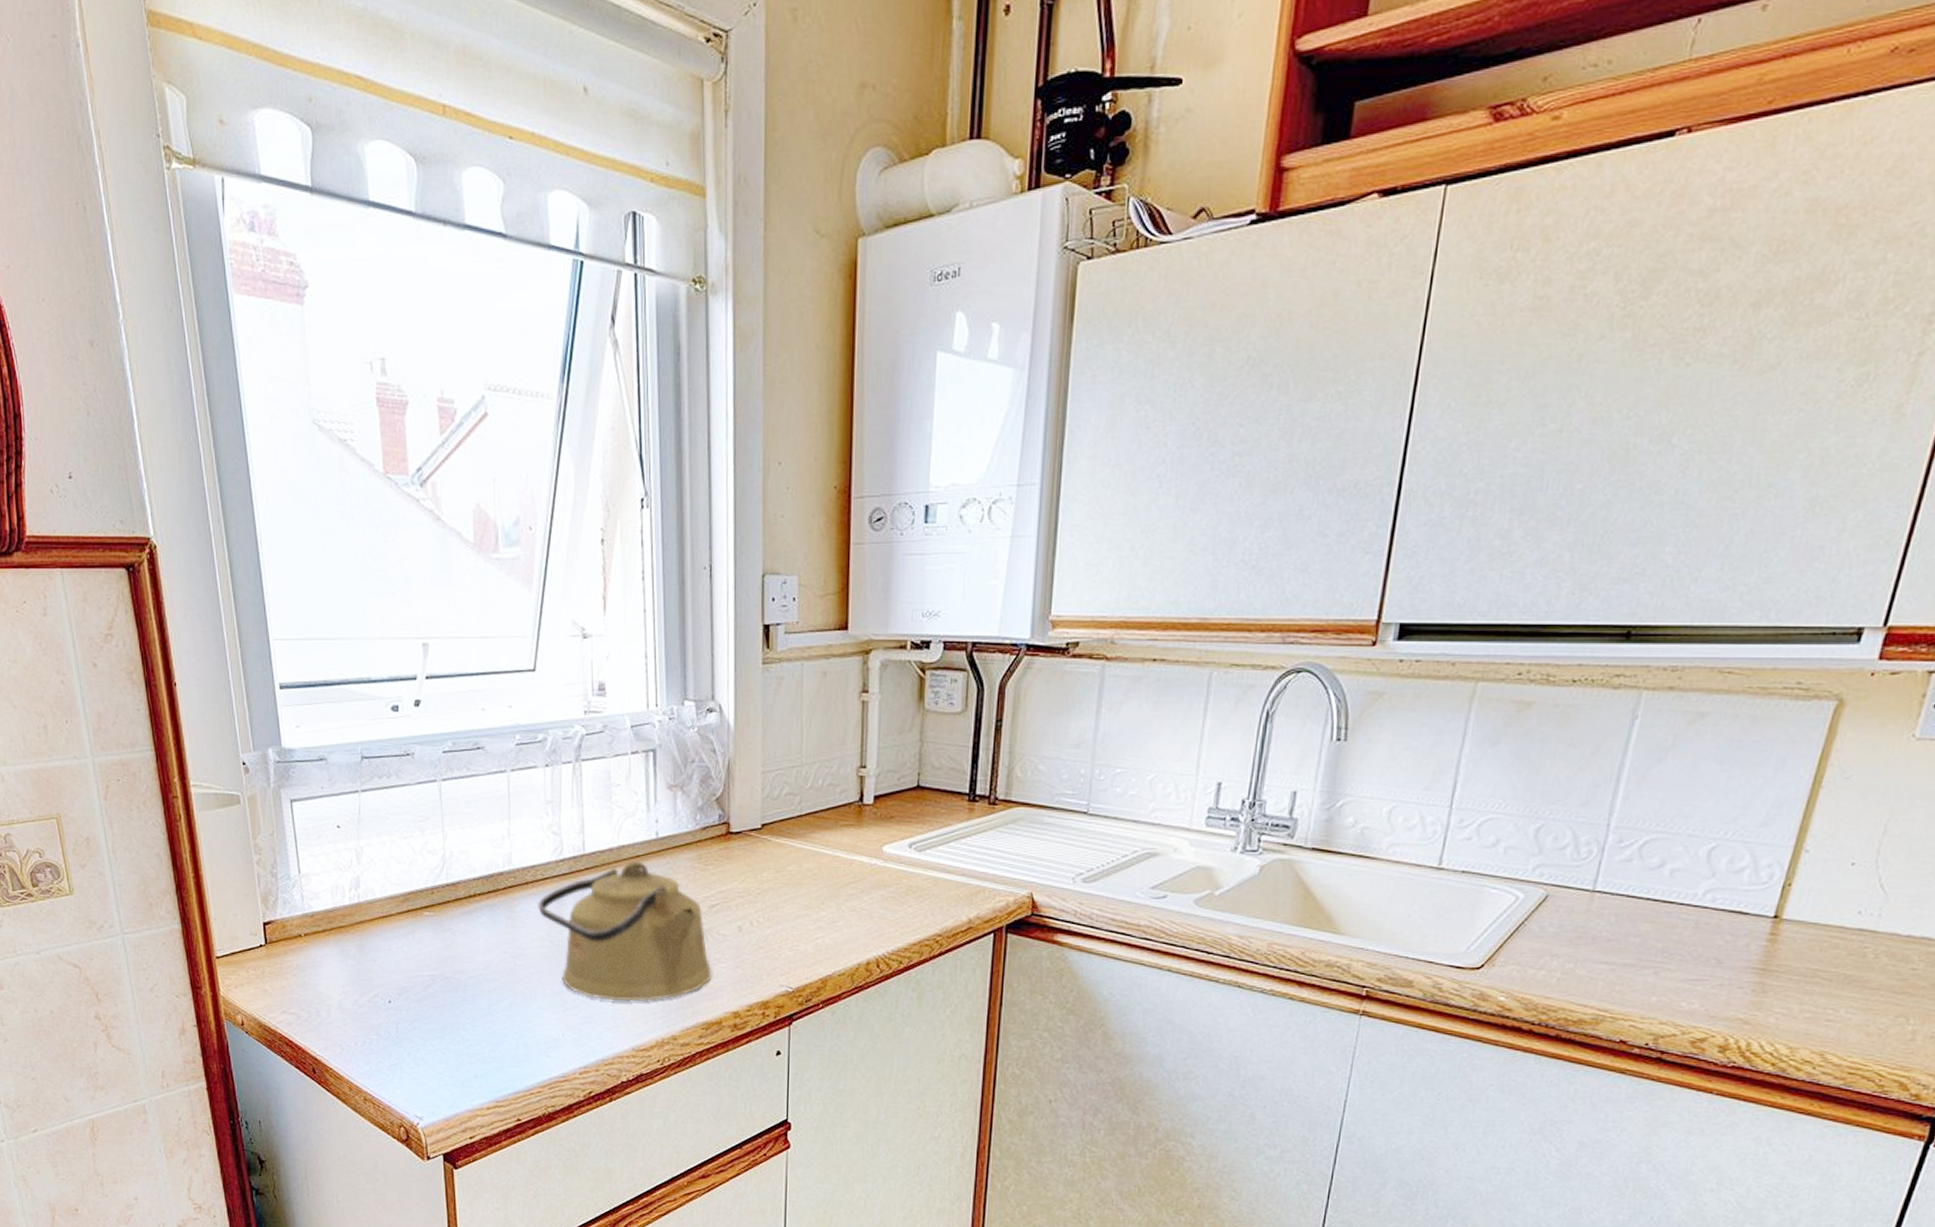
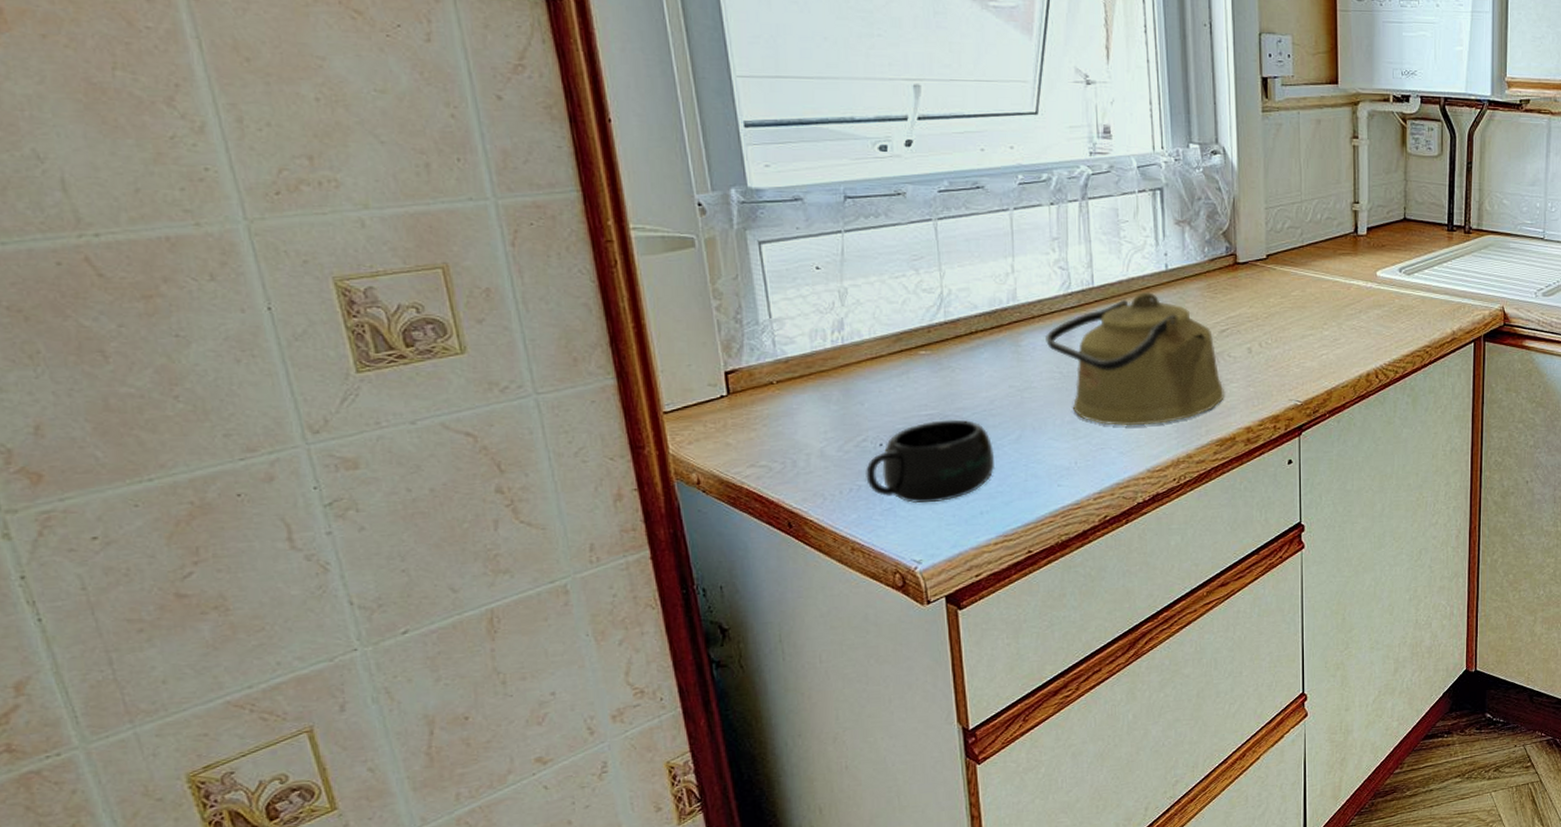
mug: none [377,981,489,1062] -> present [866,419,996,504]

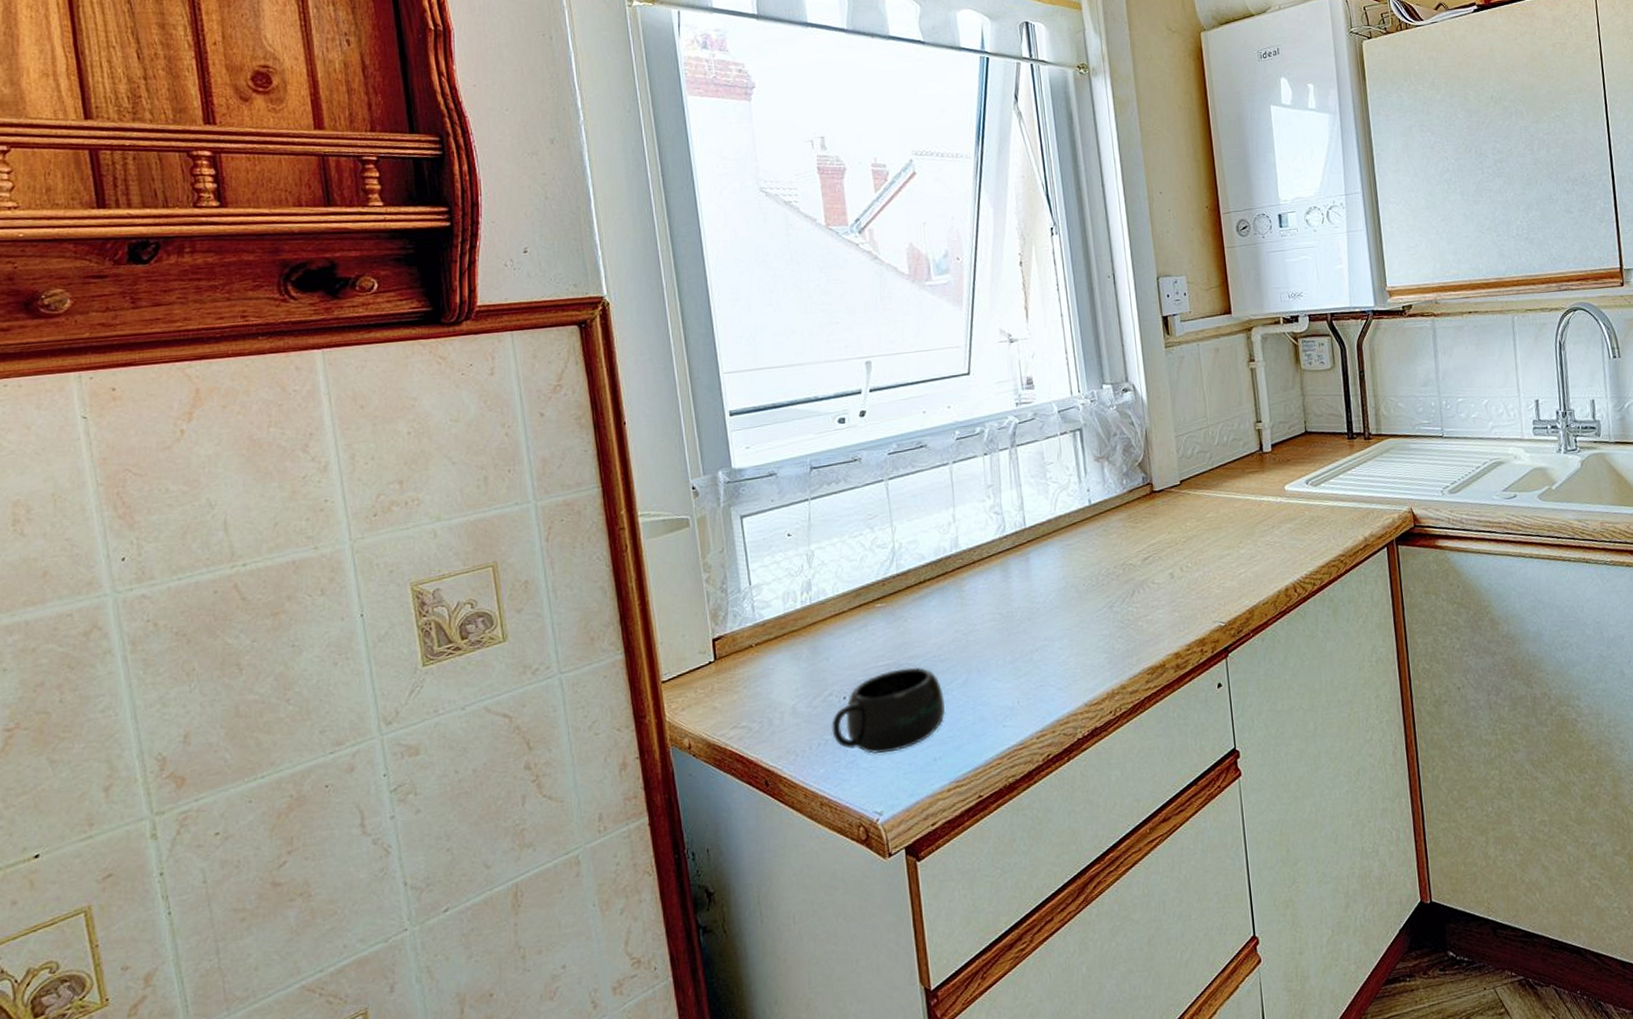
kettle: present [1046,291,1224,426] -> none [985,527,1152,662]

